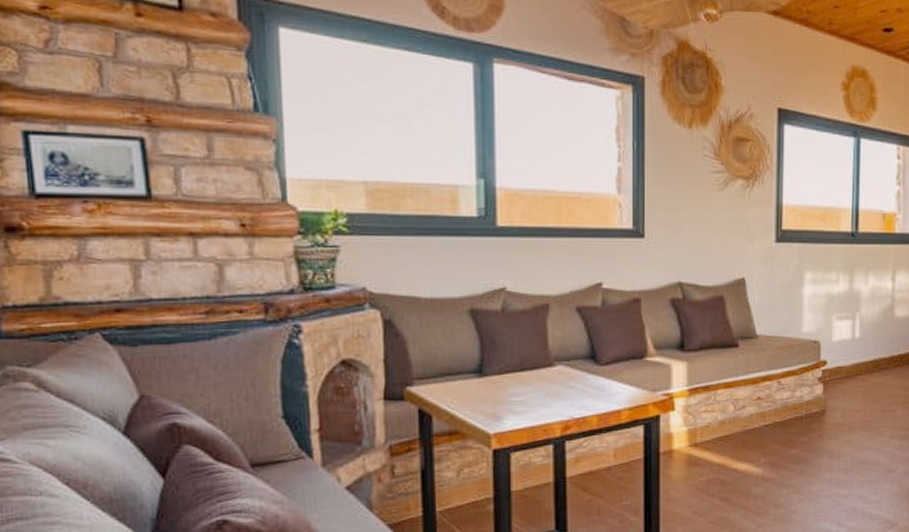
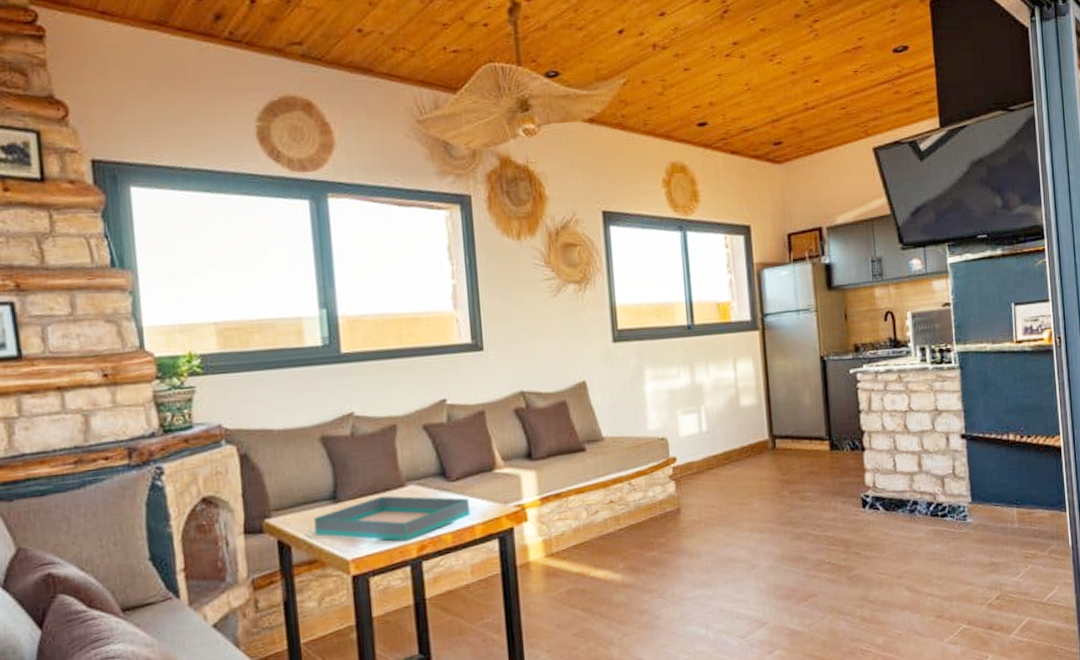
tray: none [457,374,618,420] -> present [313,495,471,542]

